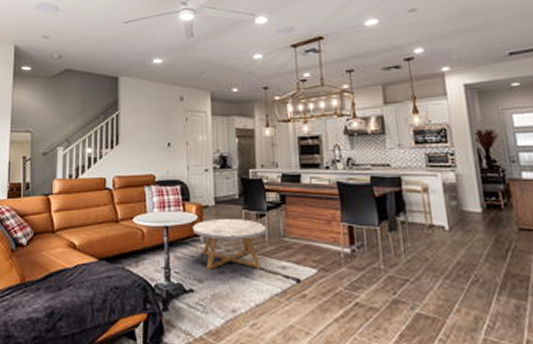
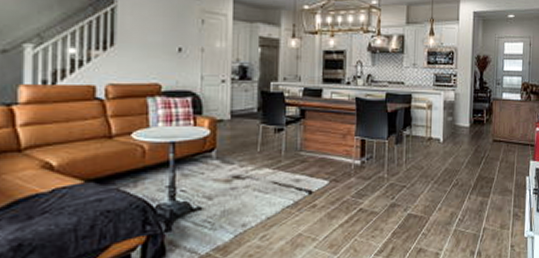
coffee table: present [192,219,267,270] -> none [203,134,284,187]

